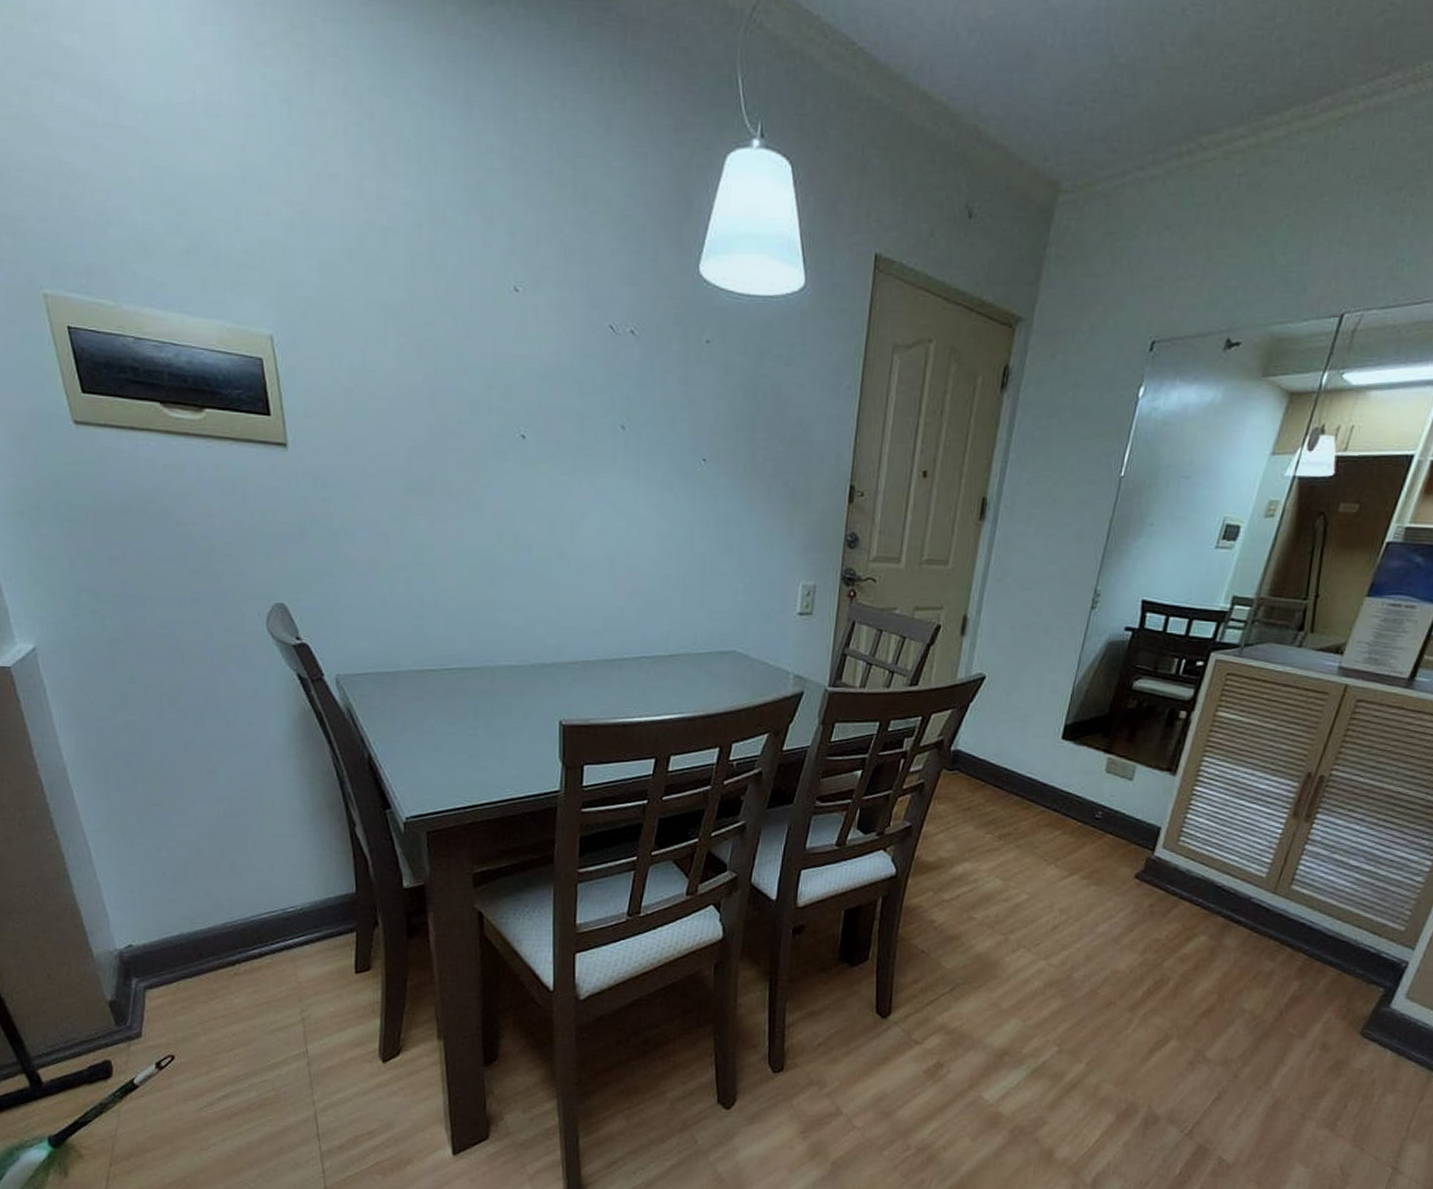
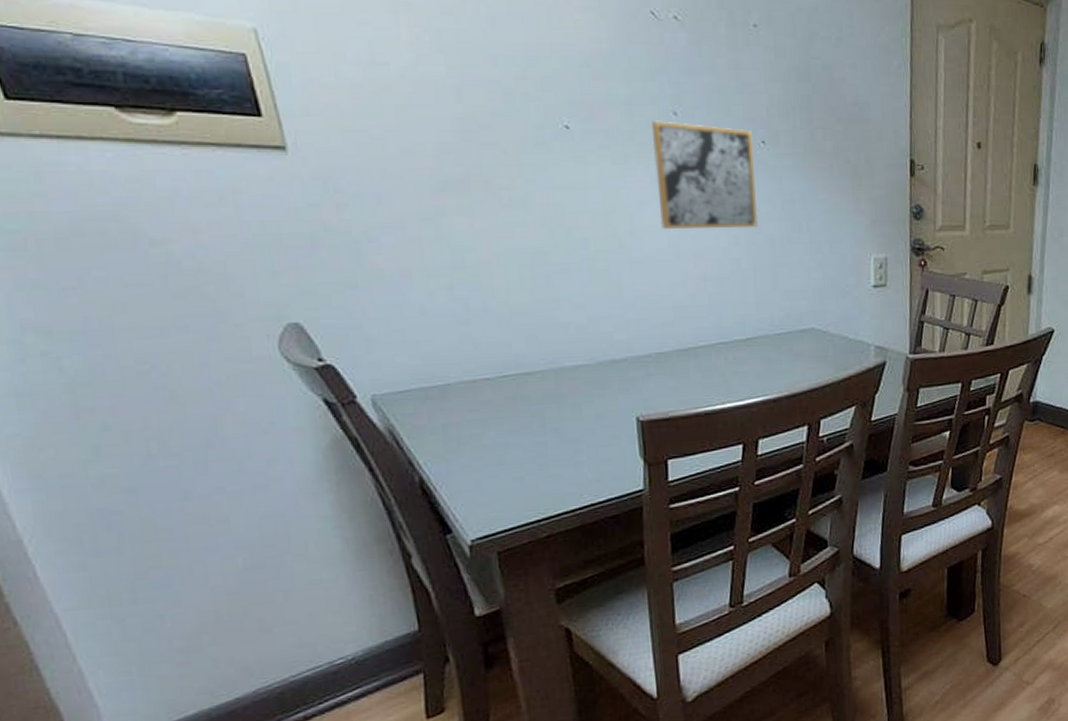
wall art: none [599,433,694,546] -> present [652,121,759,229]

